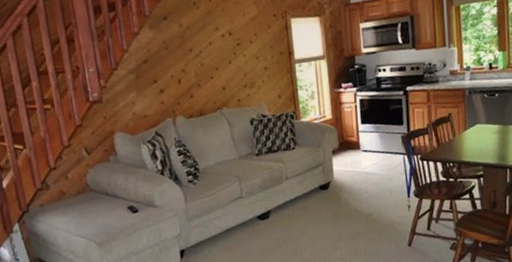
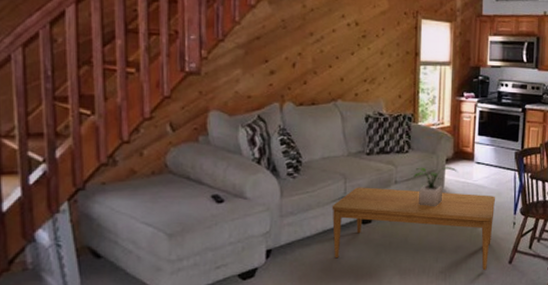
coffee table: none [231,181,388,255] -> present [331,187,496,271]
potted plant: none [303,157,345,198] -> present [413,166,457,207]

